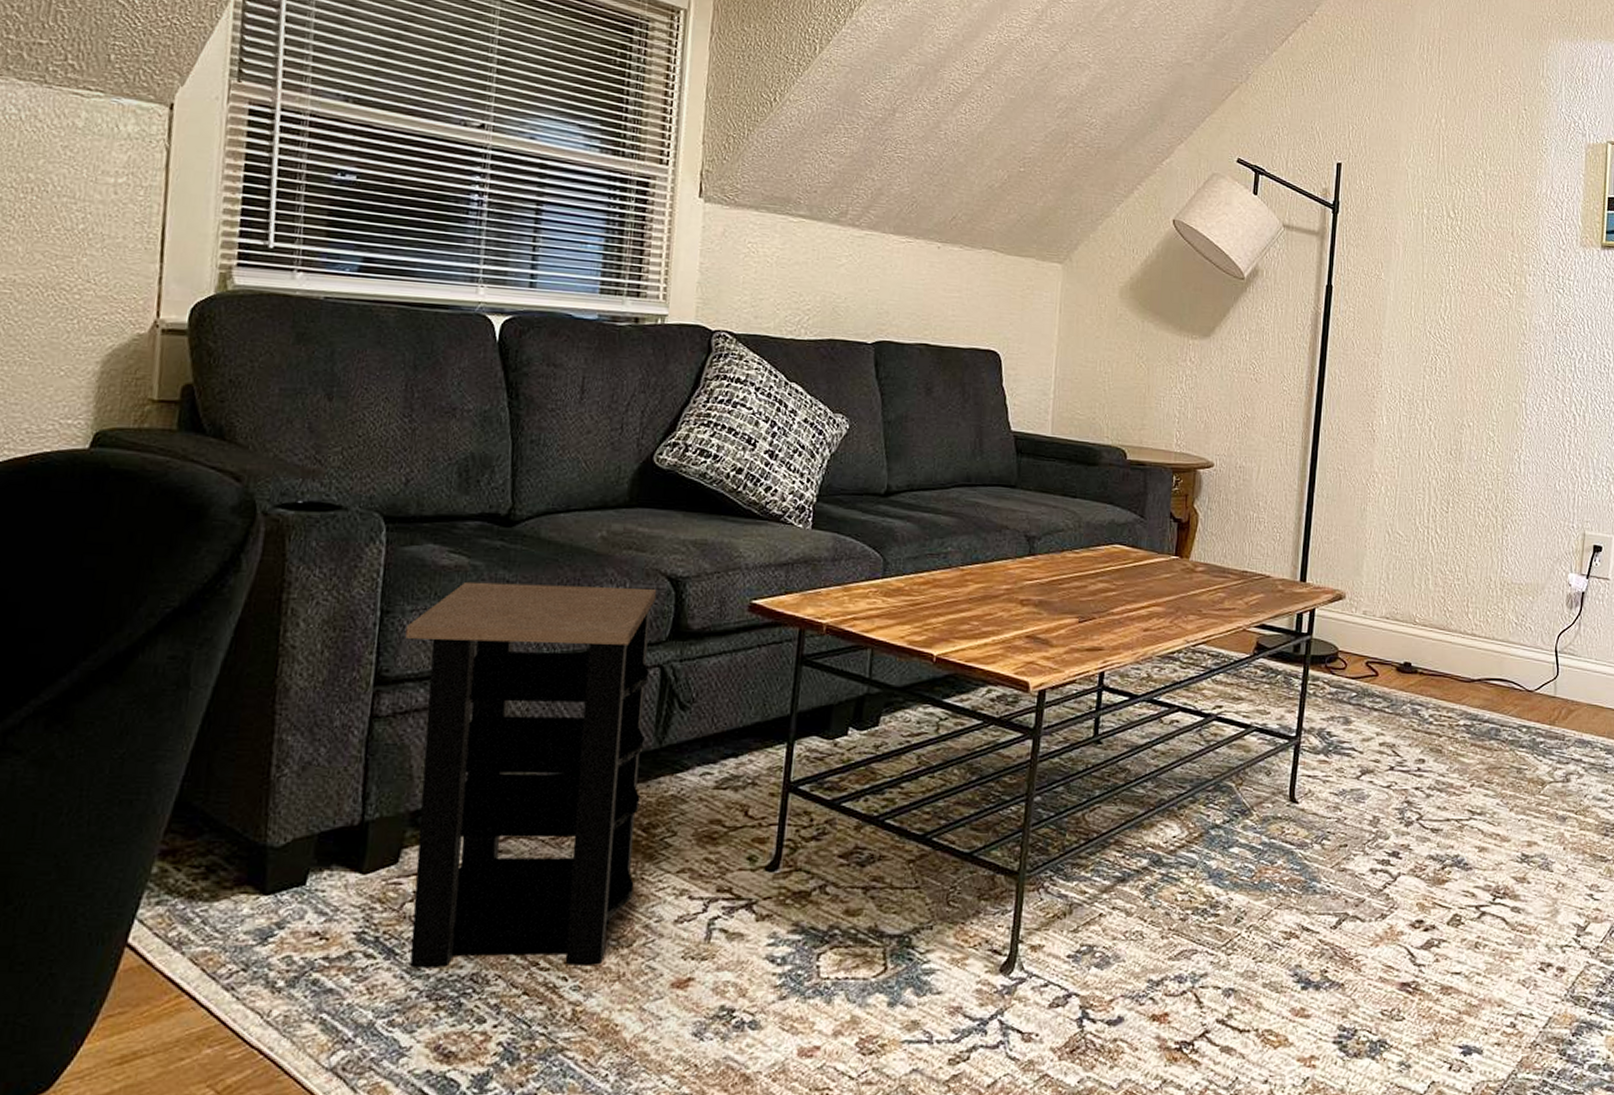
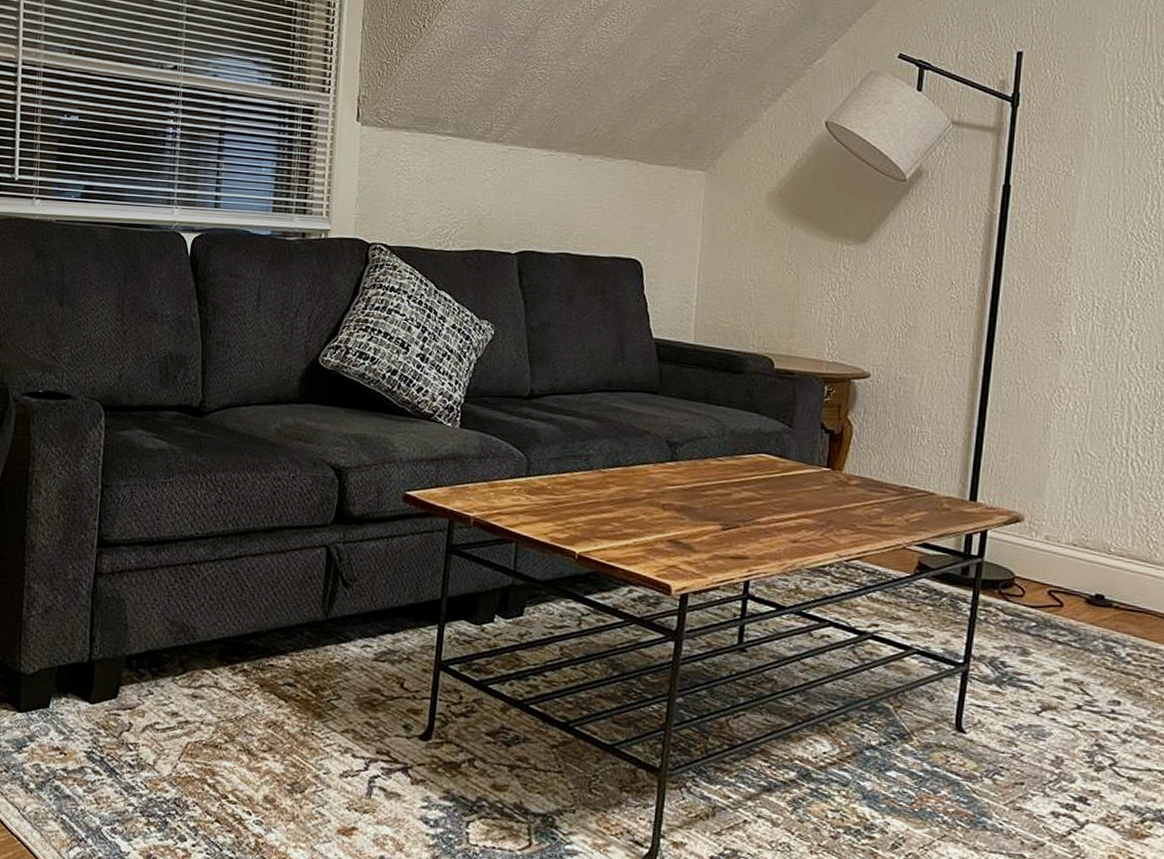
side table: present [405,581,657,969] -> none [120,463,323,804]

